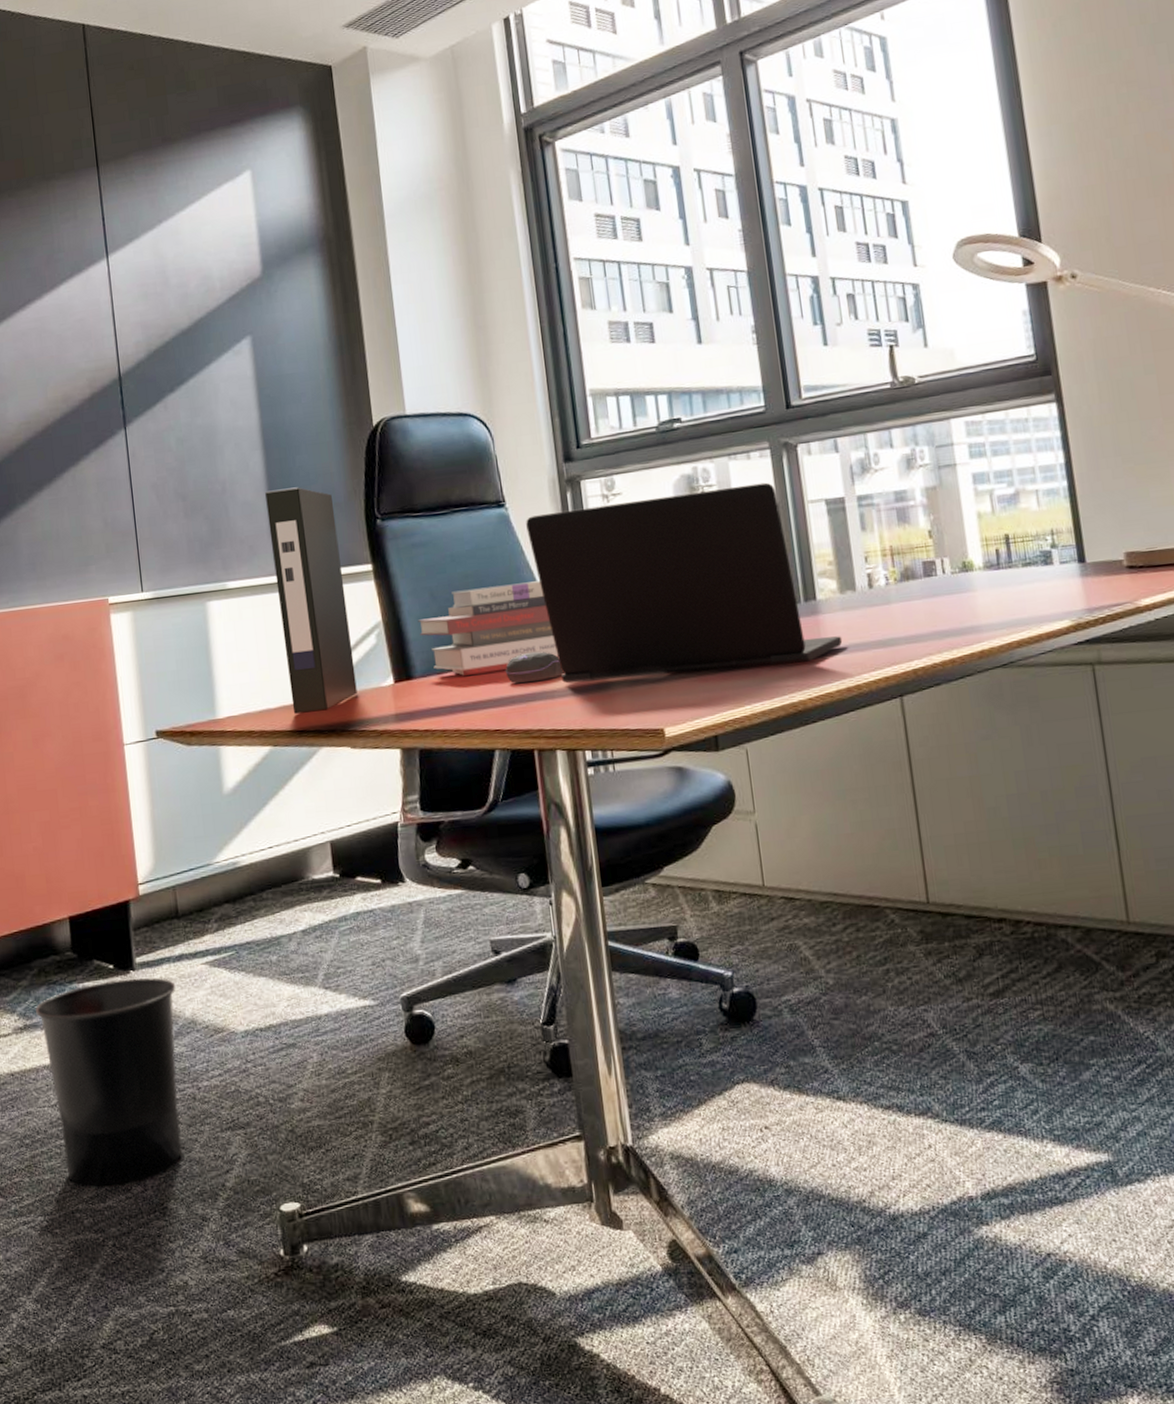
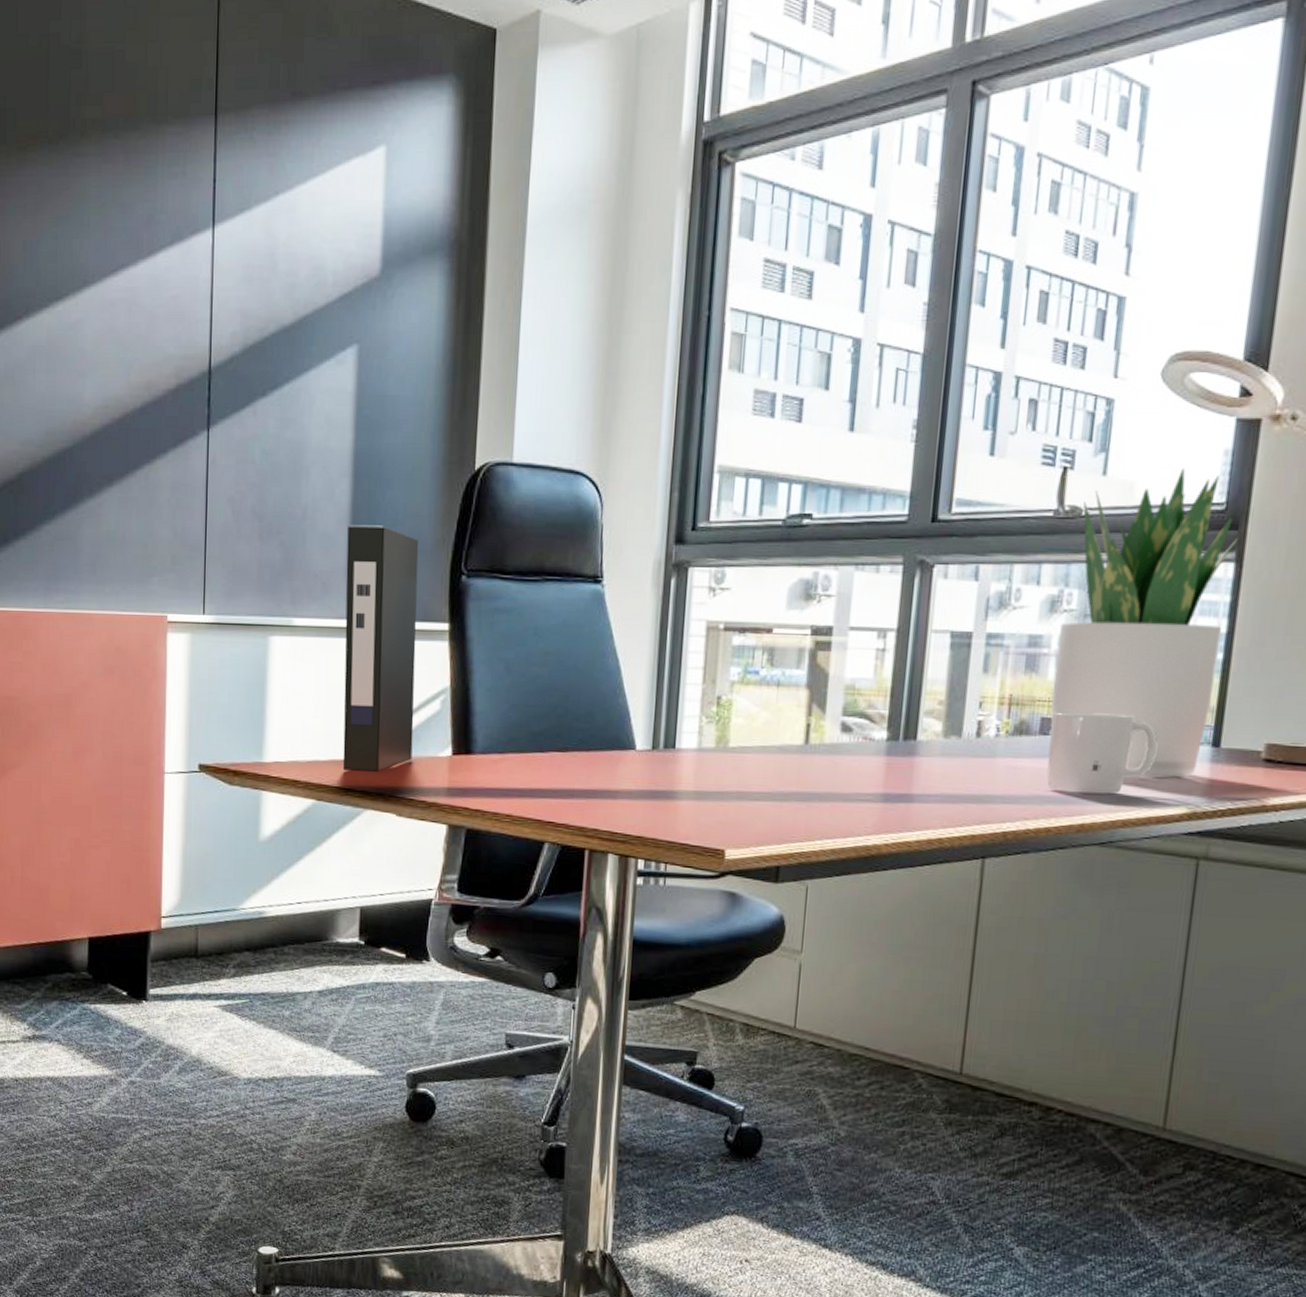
waste bin: present [36,977,183,1186] -> none [46,1007,186,1200]
books: present [418,581,559,676] -> none [487,667,630,761]
computer mouse: present [504,651,564,683] -> none [569,745,632,778]
laptop: present [526,482,843,684] -> none [620,598,935,806]
planter: none [914,331,1070,599] -> present [1050,468,1239,778]
mug: none [931,547,1031,625] -> present [1046,712,1157,795]

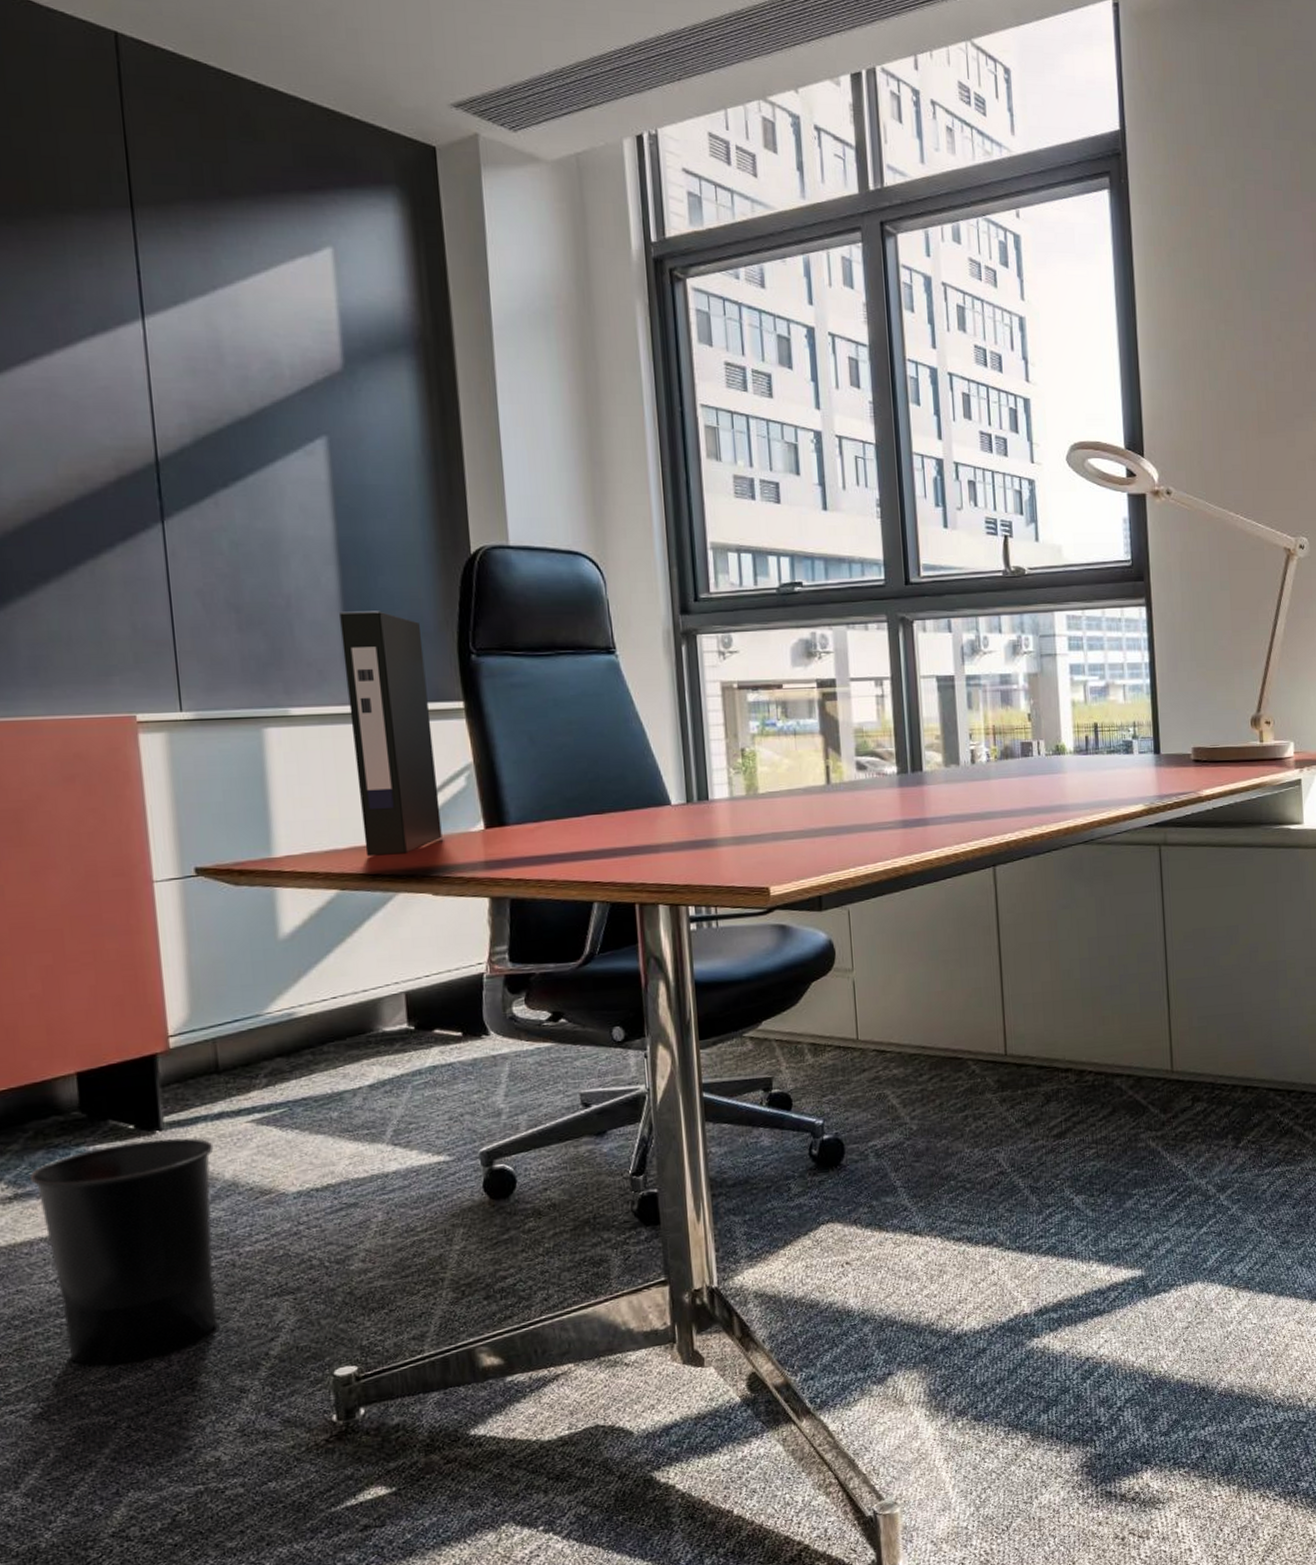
waste bin: none [46,1007,186,1200] -> present [30,1138,218,1365]
mug: present [1046,712,1157,795] -> none [1029,734,1114,803]
planter: present [1050,468,1239,778] -> none [1023,534,1148,783]

